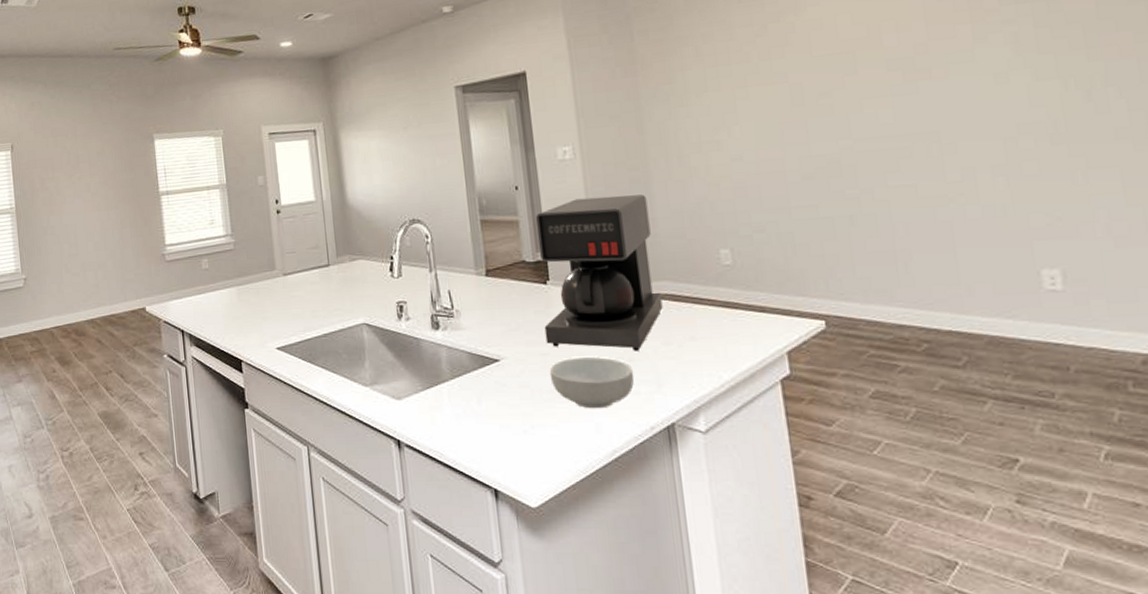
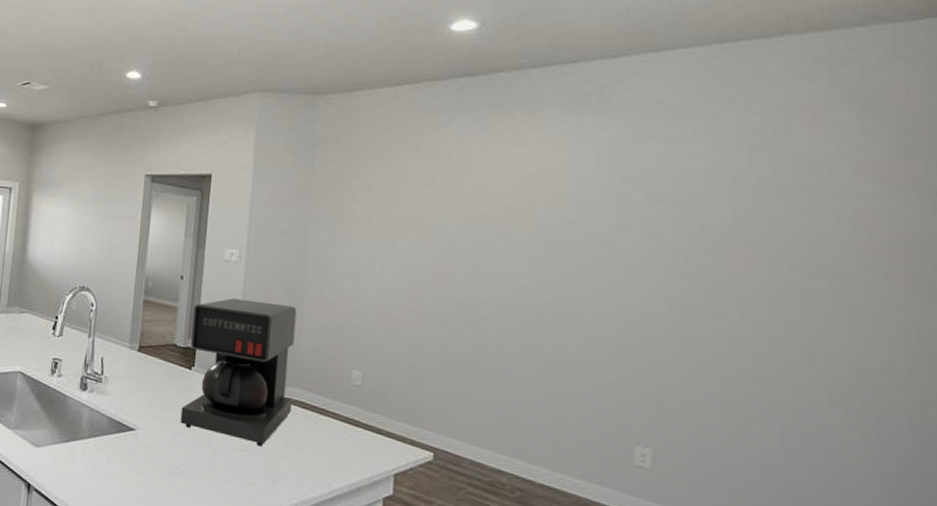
cereal bowl: present [549,357,634,409] -> none [177,440,253,492]

